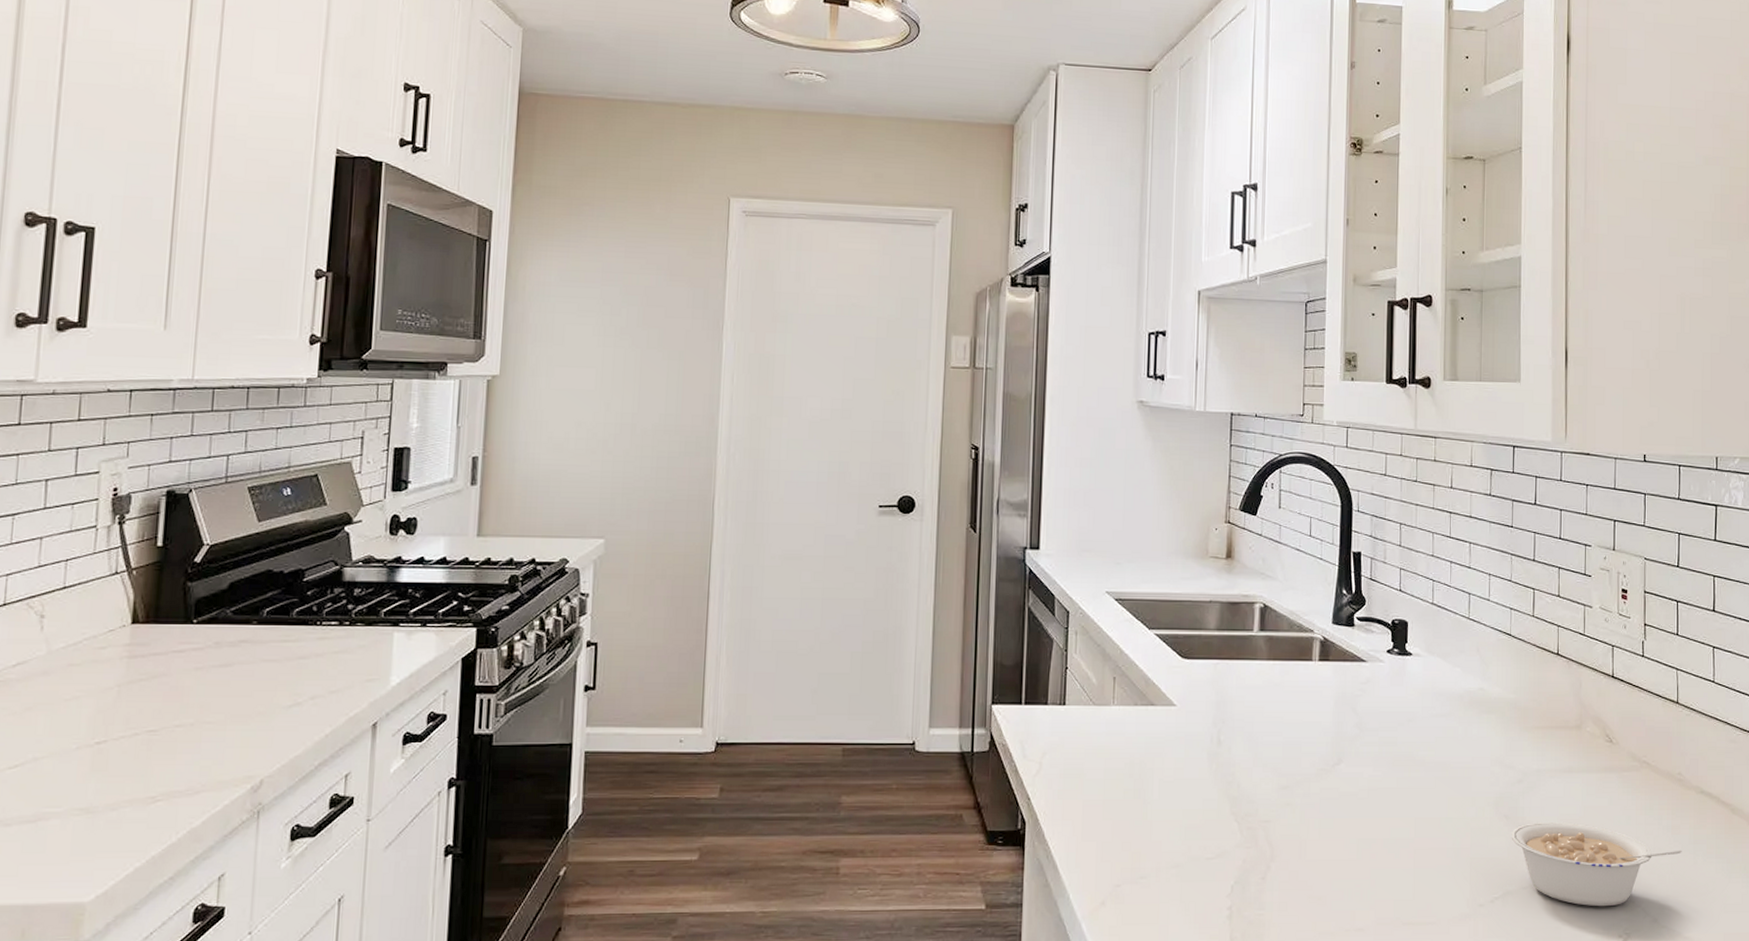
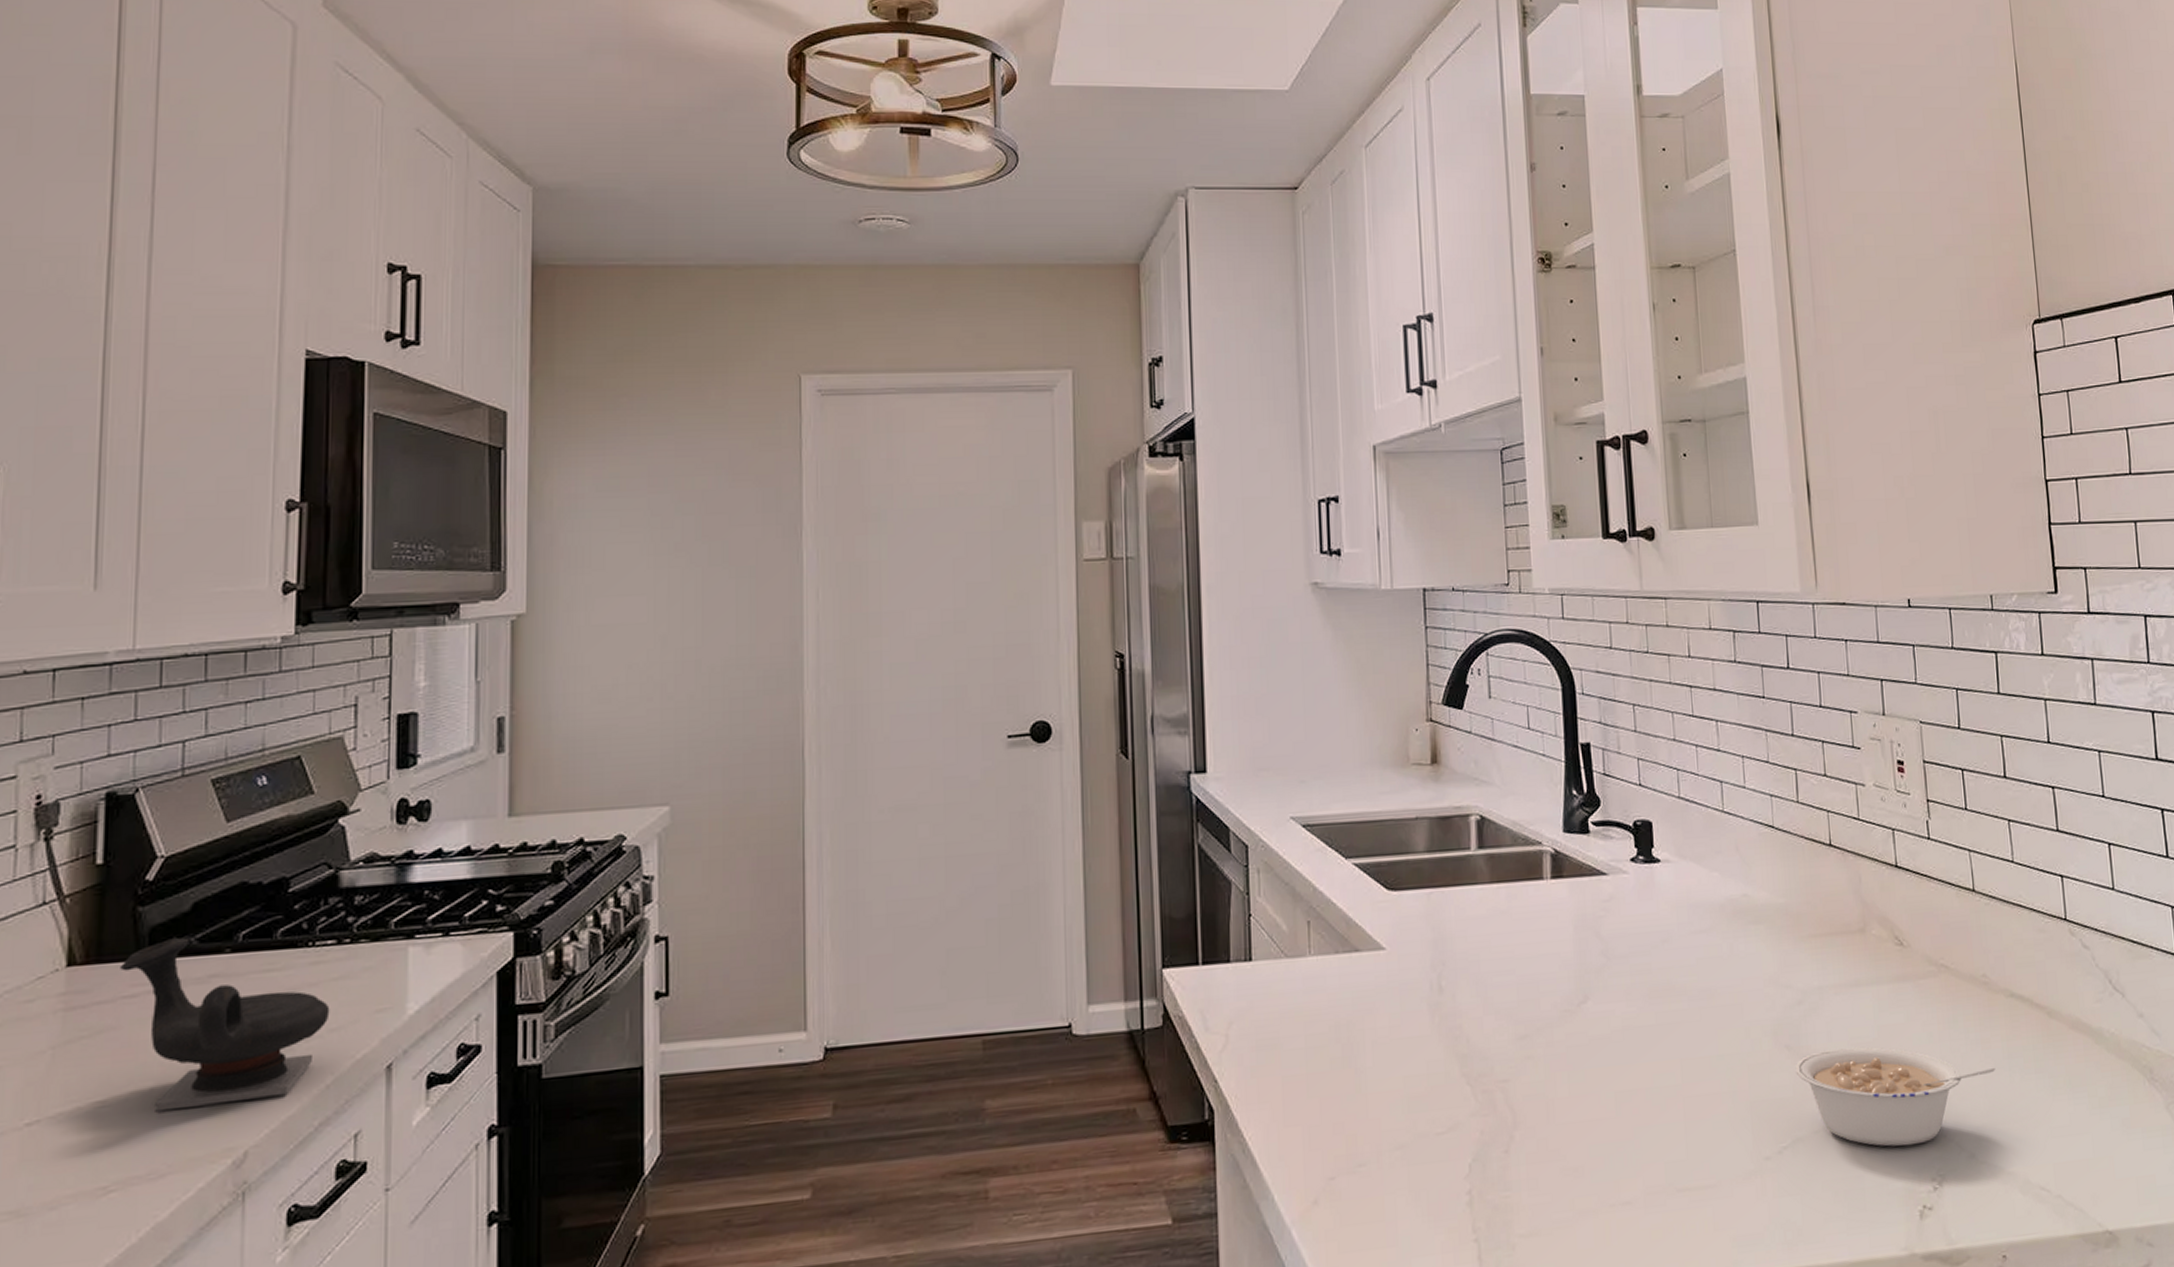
teapot: none [172,609,331,743] -> present [120,937,330,1112]

